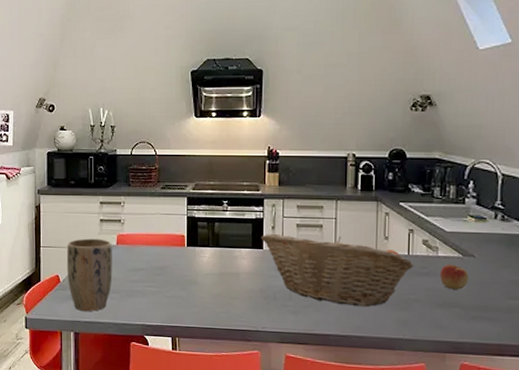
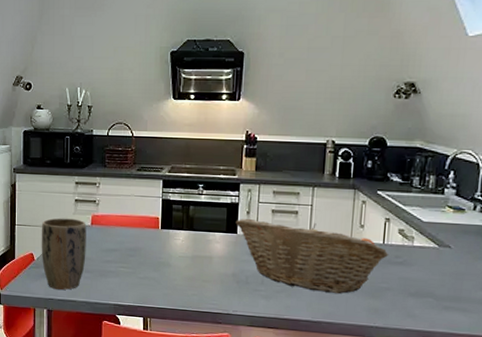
apple: present [440,264,469,290] -> none [414,254,444,280]

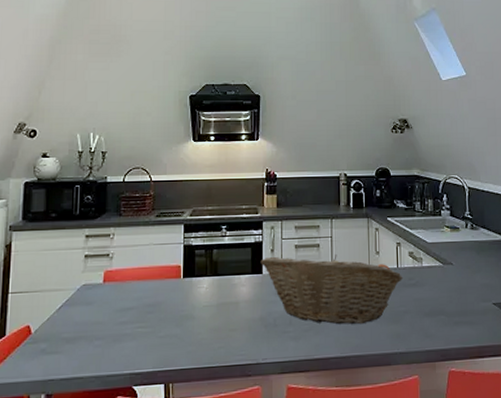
plant pot: present [41,218,86,290] -> none [40,277,98,366]

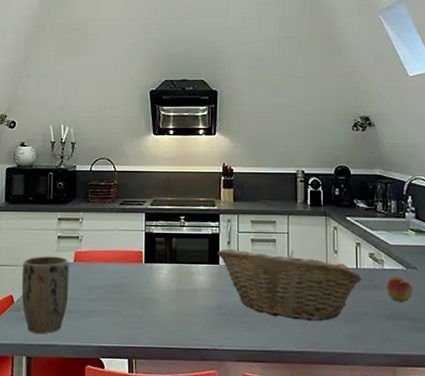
plant pot: none [40,277,98,366] -> present [21,256,69,333]
apple: none [425,273,450,298] -> present [387,276,414,302]

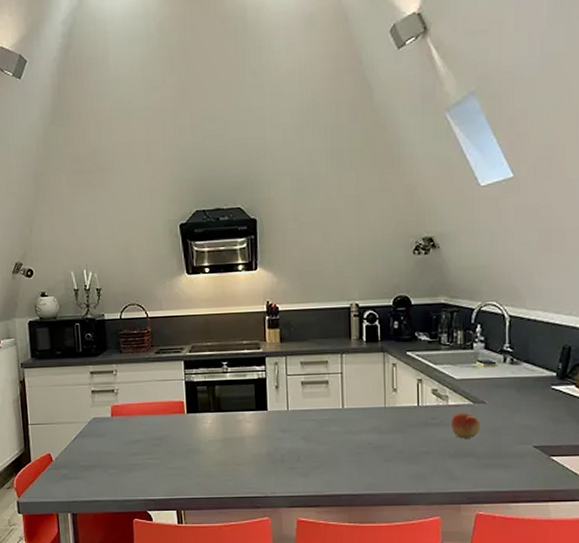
plant pot: present [21,256,69,333] -> none [57,411,109,490]
fruit basket: present [217,248,363,322] -> none [265,391,425,464]

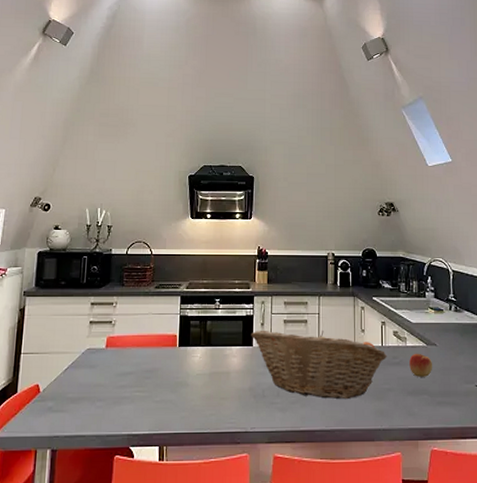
fruit basket: none [265,391,425,464] -> present [251,330,388,400]

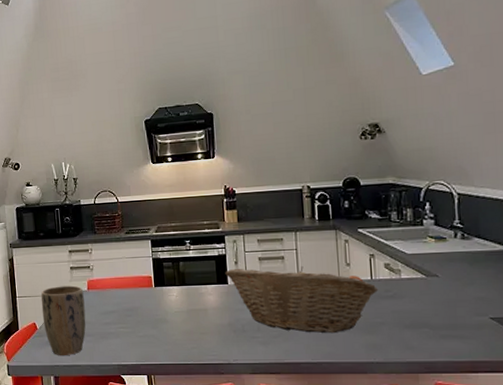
plant pot: none [48,342,101,424] -> present [41,285,86,355]
apple: present [409,353,433,377] -> none [405,285,435,310]

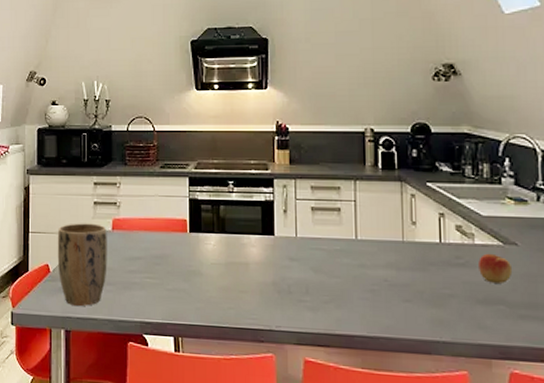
fruit basket: present [225,266,379,334] -> none [272,217,448,304]
apple: none [405,285,435,310] -> present [478,253,513,283]

